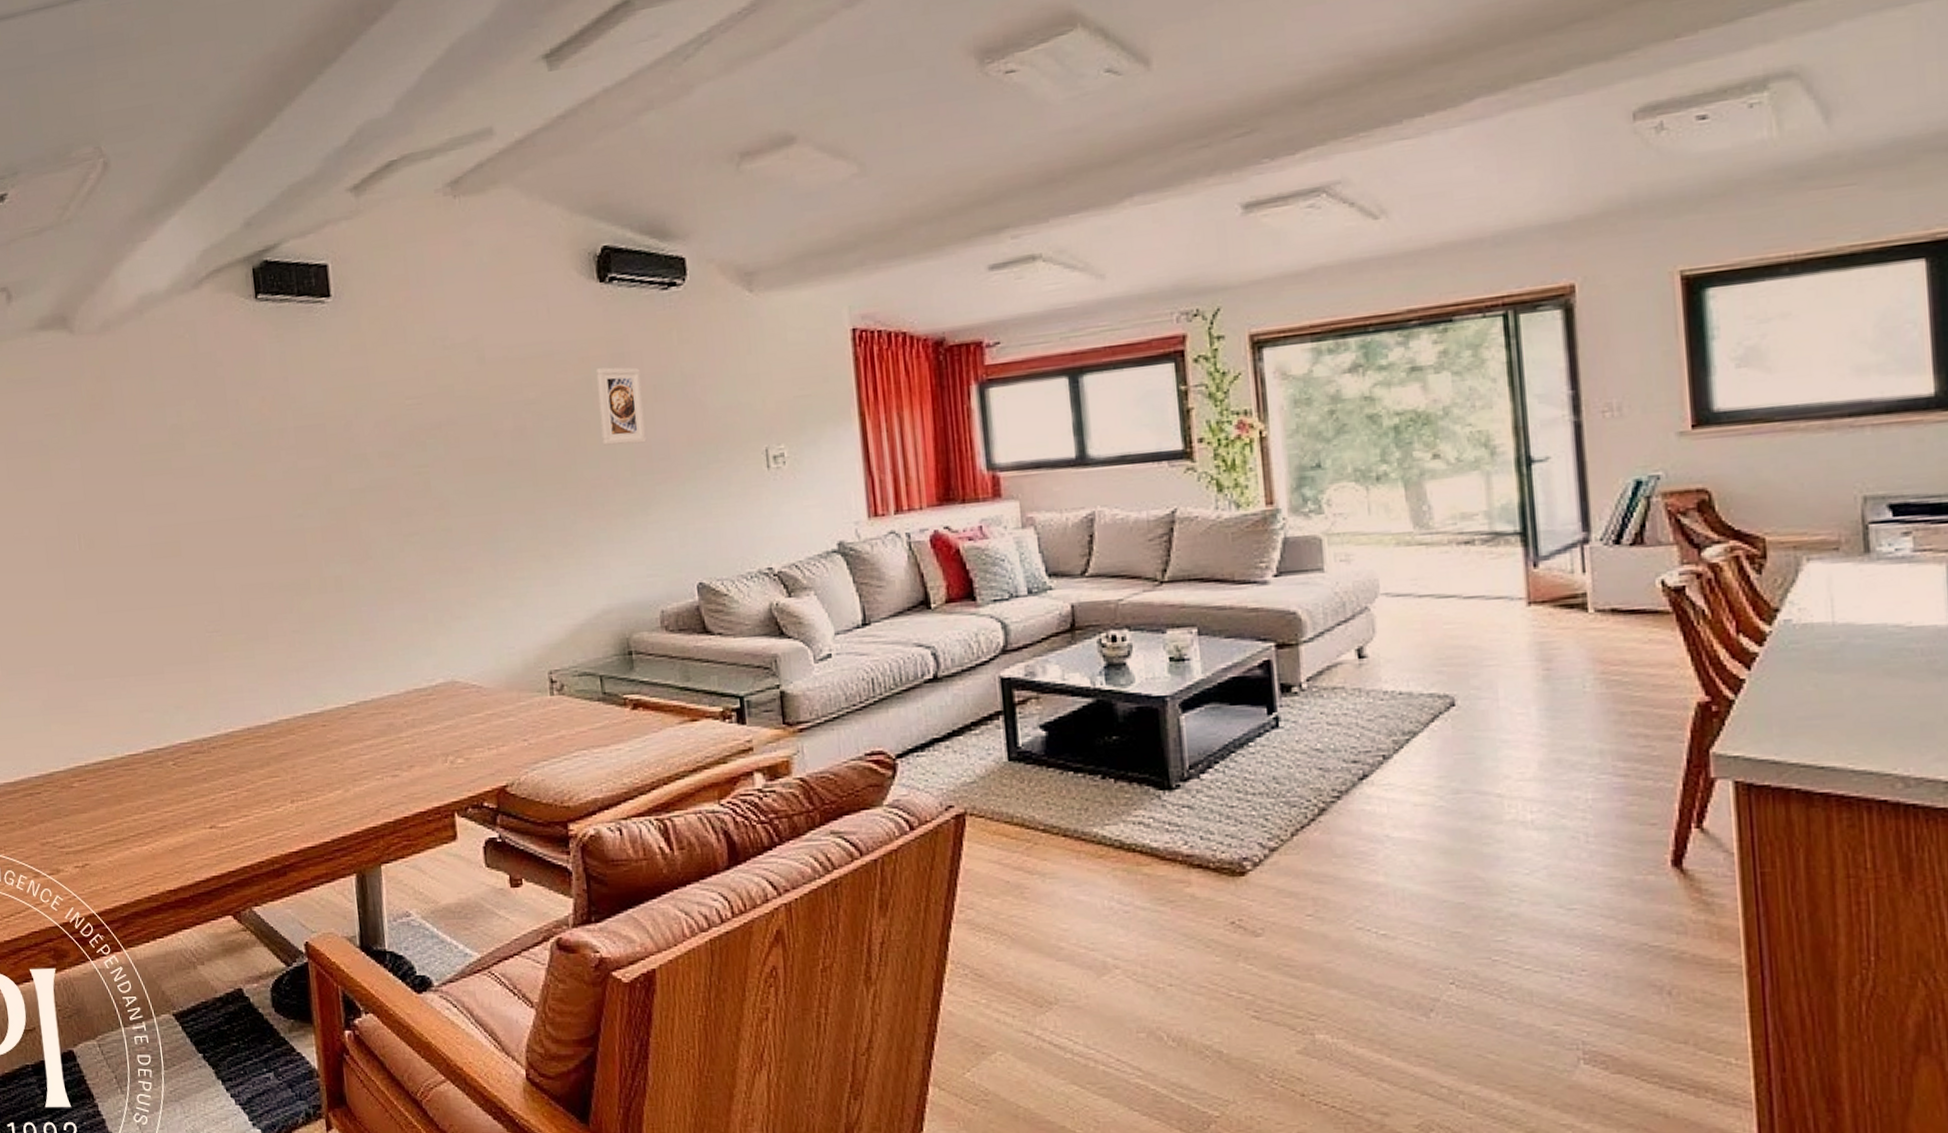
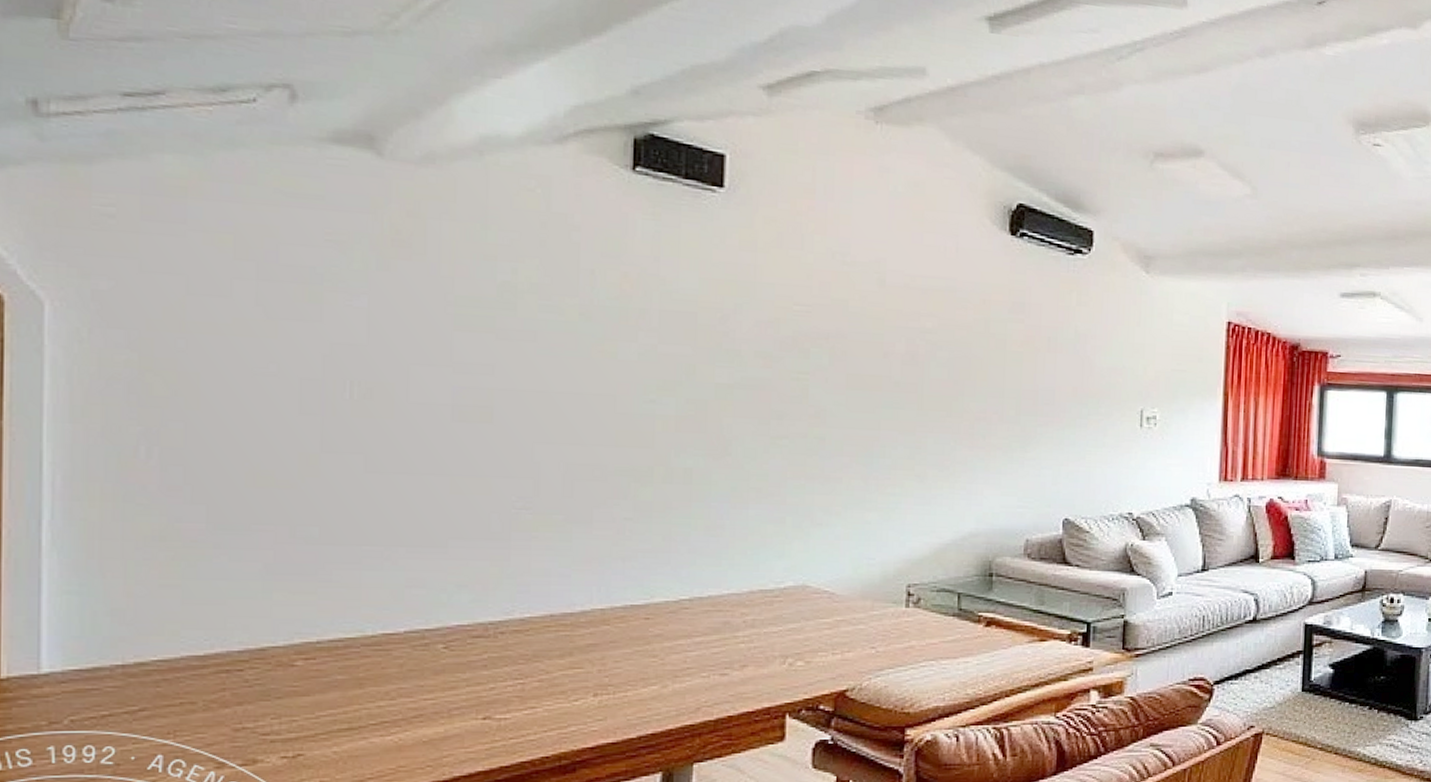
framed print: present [595,367,647,446] -> none [992,312,1037,387]

